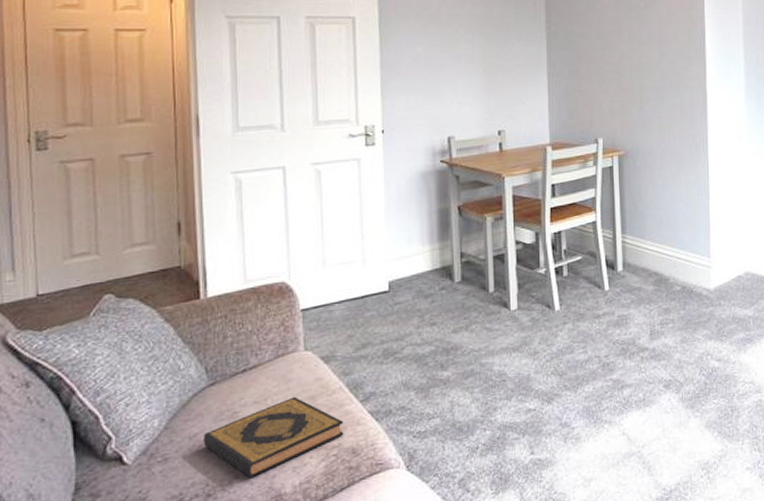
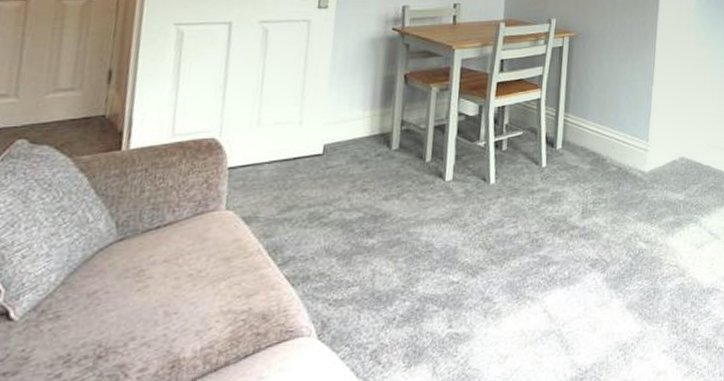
hardback book: present [203,396,344,477] -> none [102,257,258,340]

